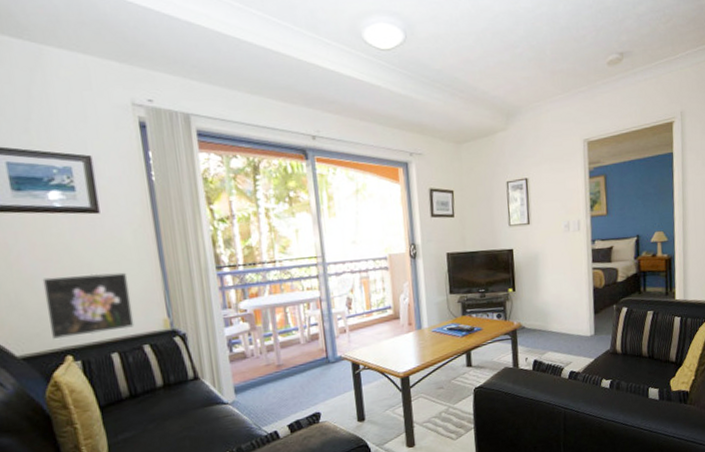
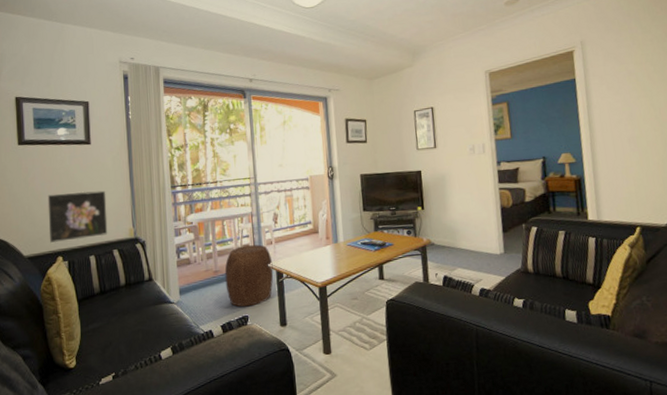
stool: none [289,333,349,404] -> present [224,244,274,307]

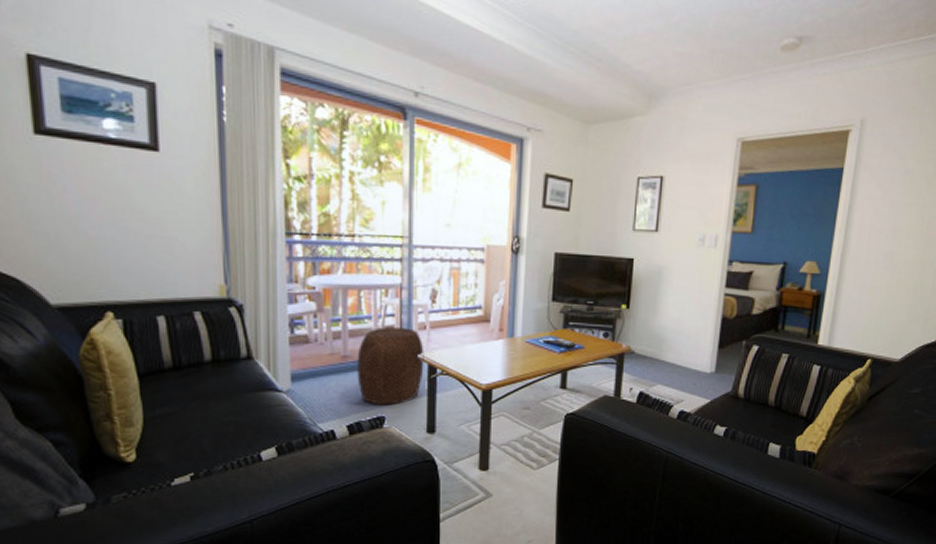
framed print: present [47,190,108,243] -> none [87,219,186,291]

